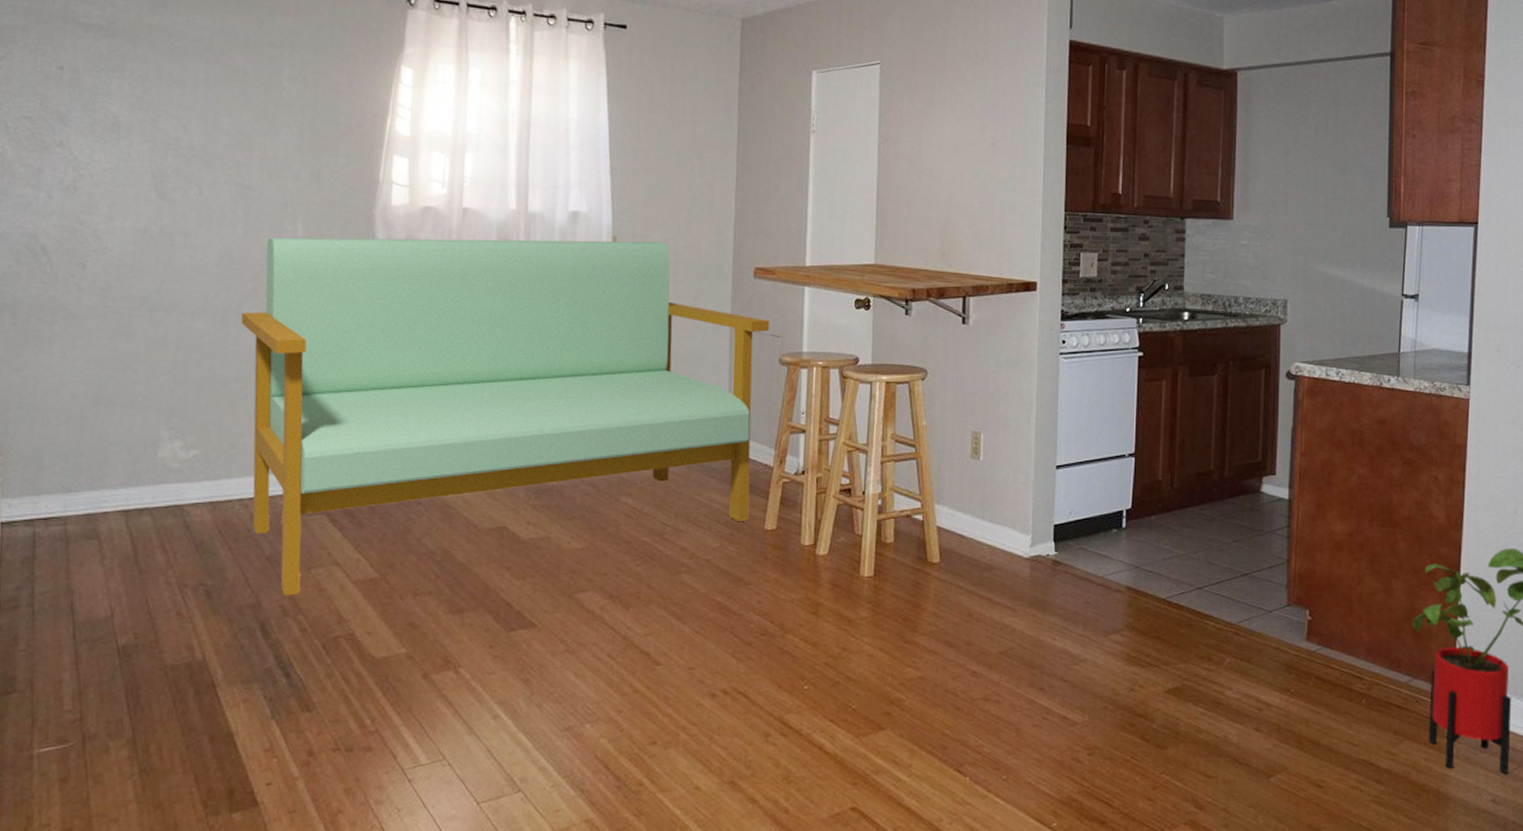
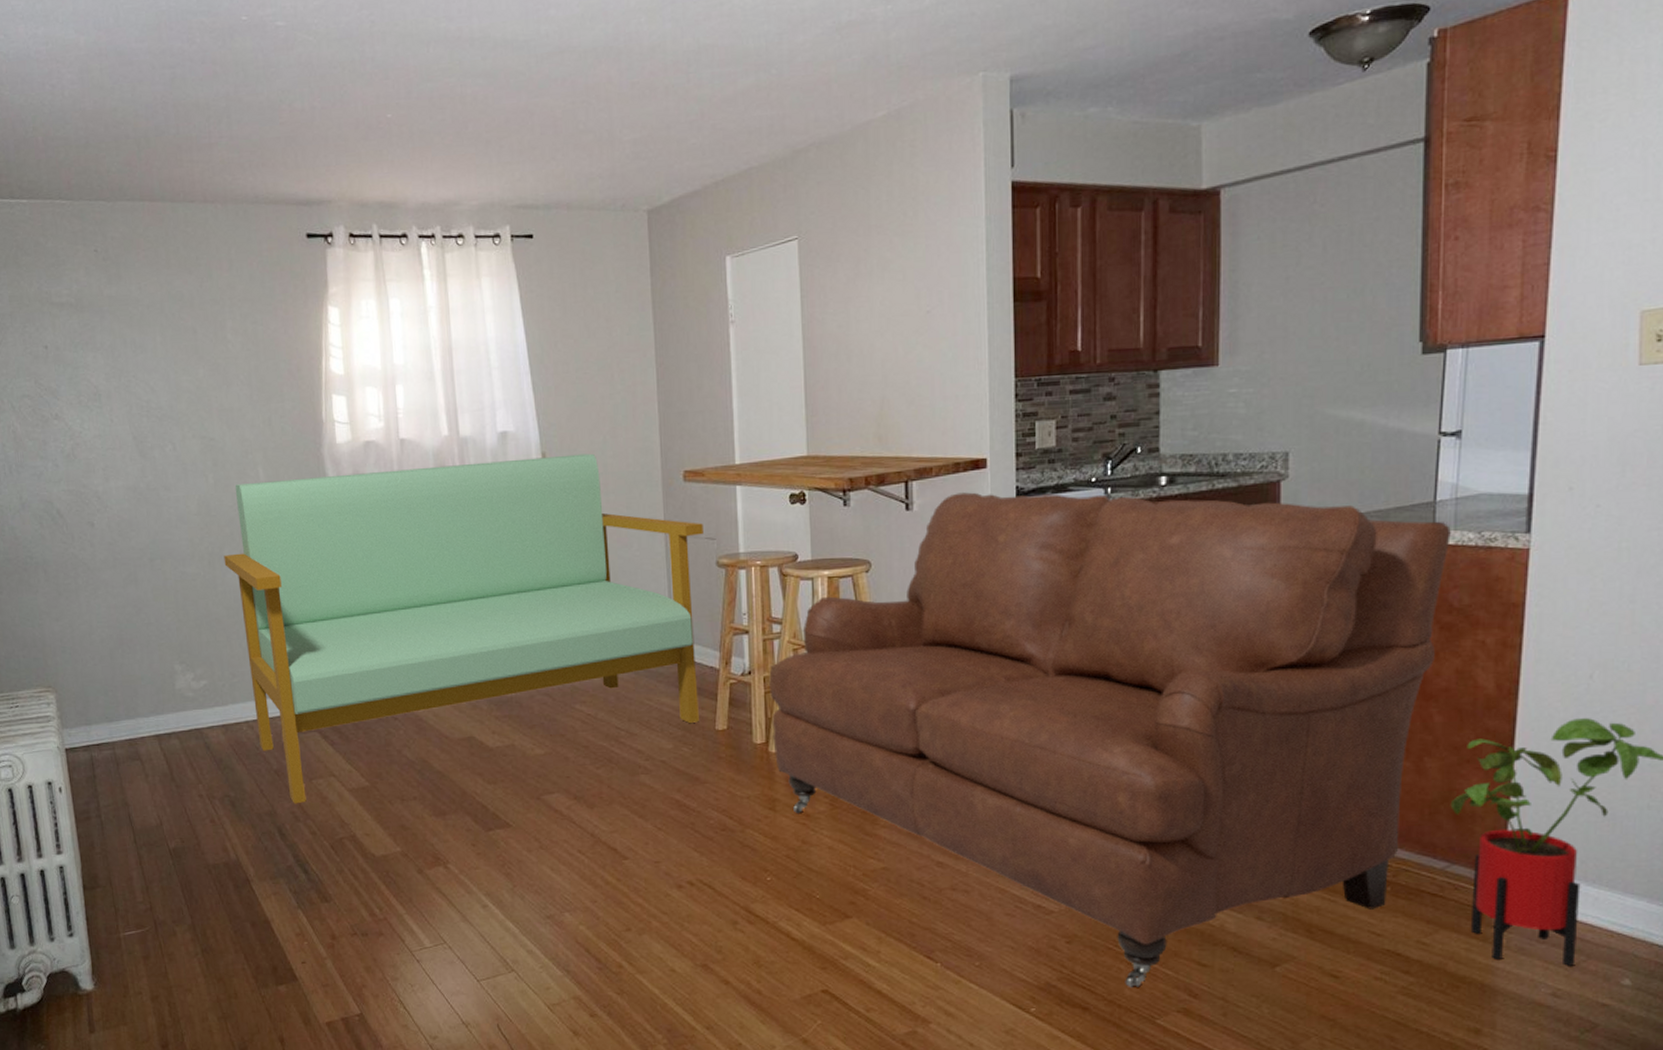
sofa: none [821,311,1411,801] -> present [769,492,1451,988]

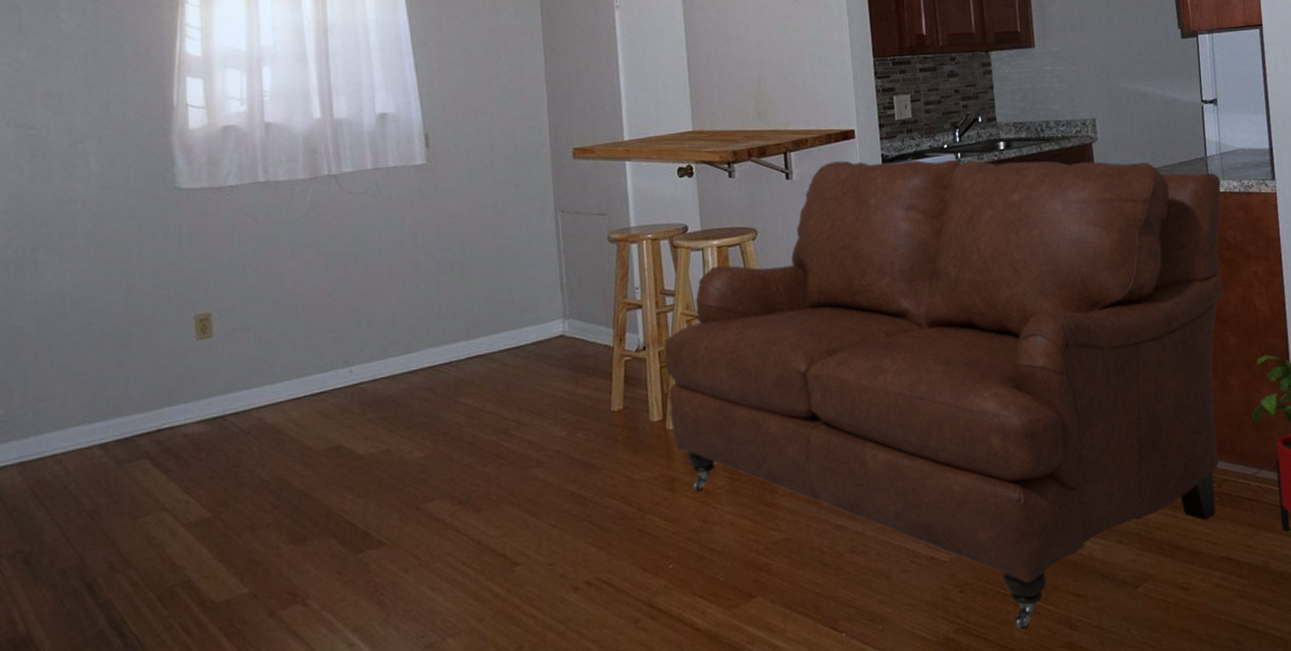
bench: present [224,453,703,804] -> none [37,133,594,551]

